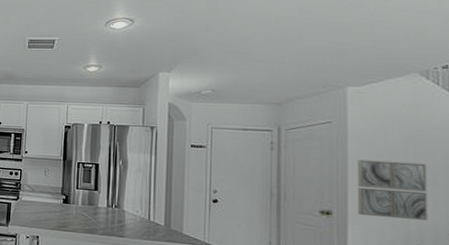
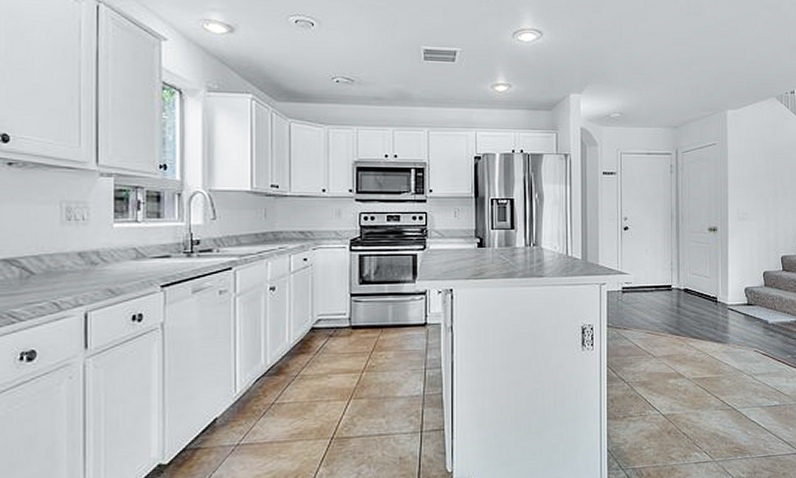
wall art: present [356,159,428,220] -> none [734,178,781,229]

